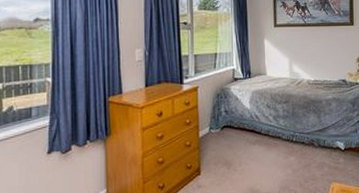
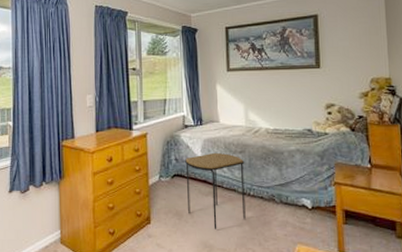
side table: none [234,103,289,175] -> present [185,152,246,229]

